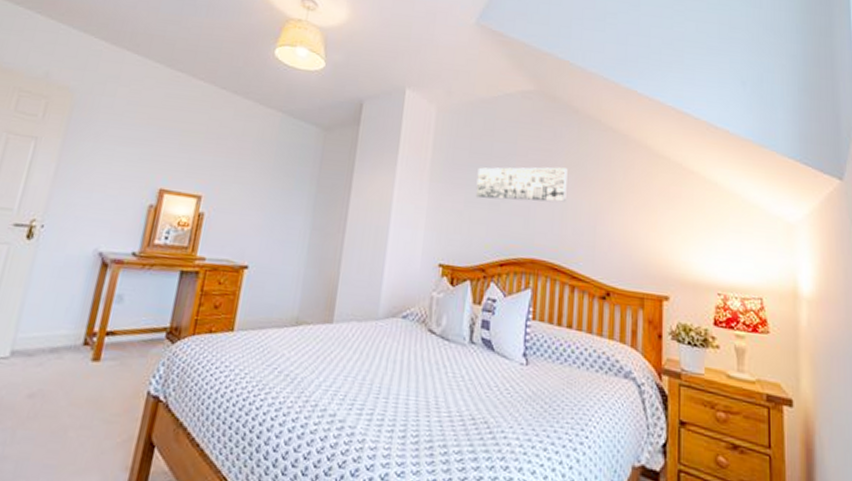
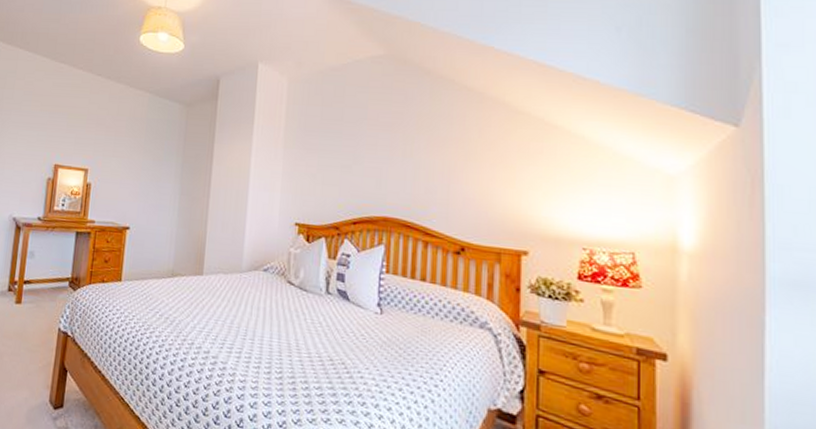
wall art: present [475,167,568,202] -> none [328,128,420,163]

